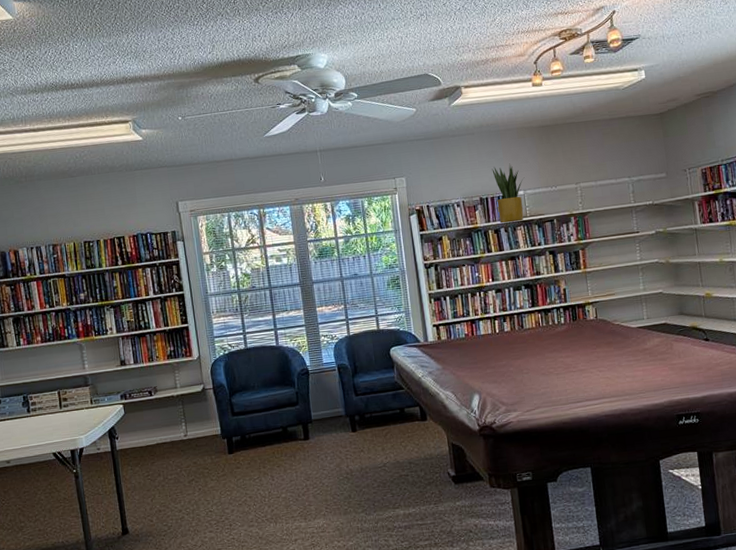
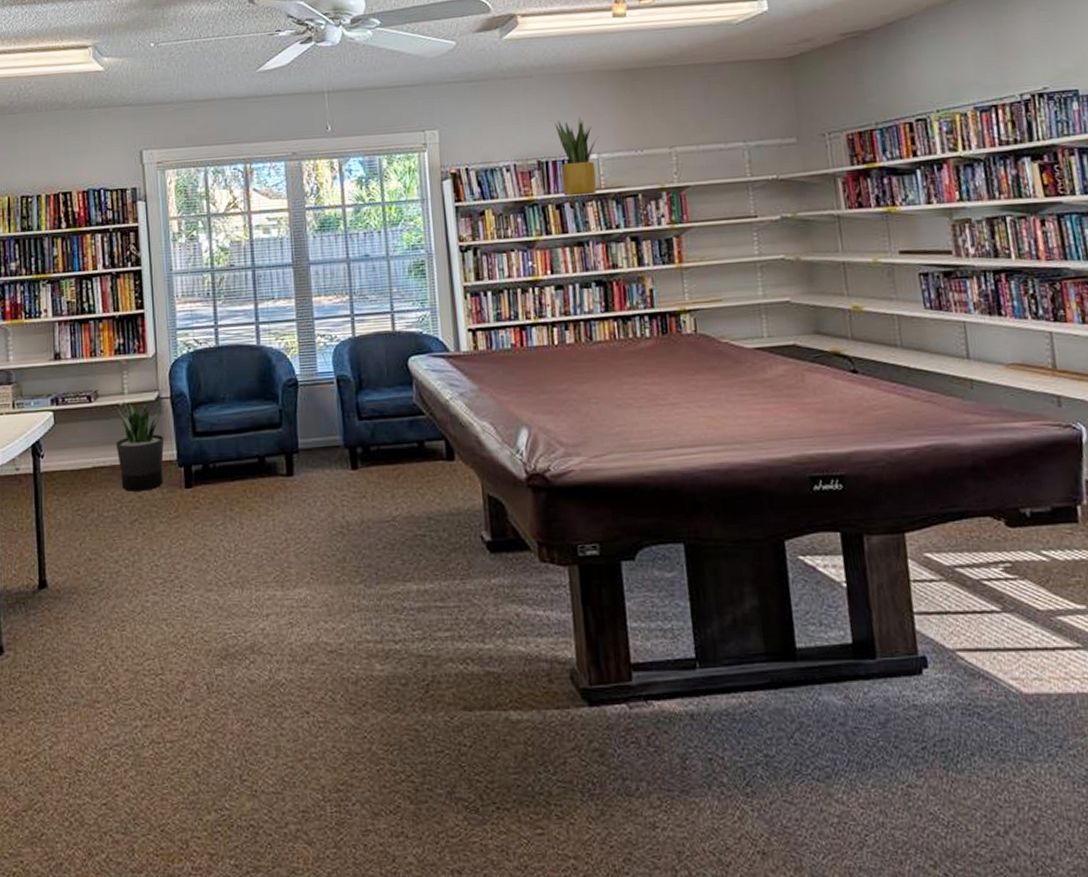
planter: none [172,393,212,460] -> present [115,401,165,492]

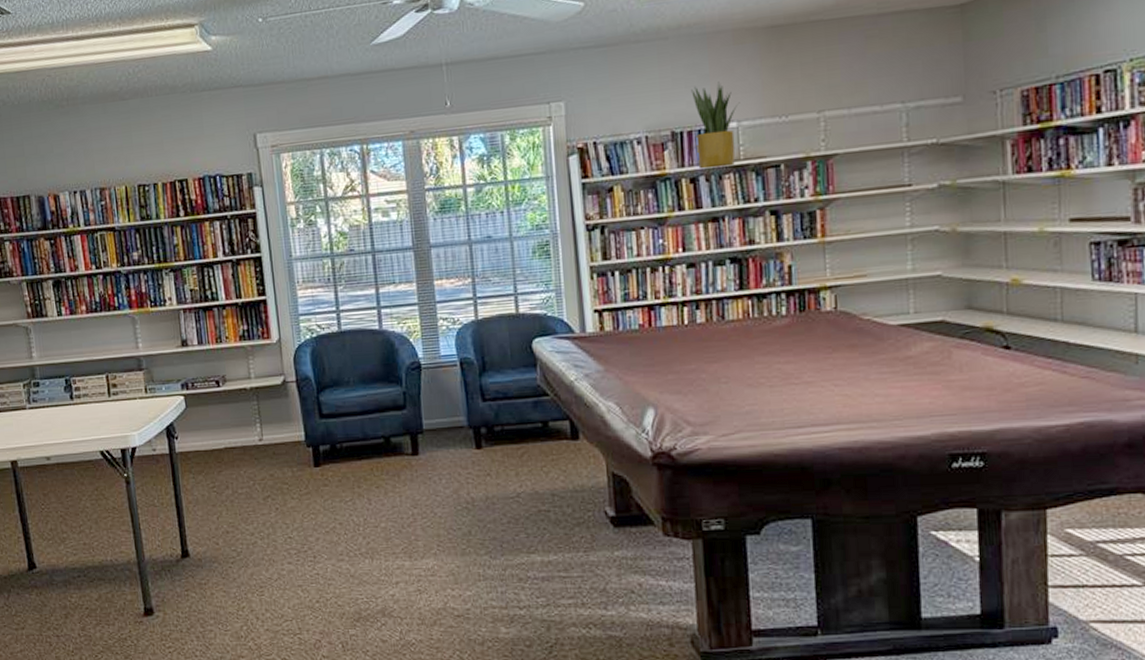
planter: present [115,401,165,492] -> none [245,385,293,470]

